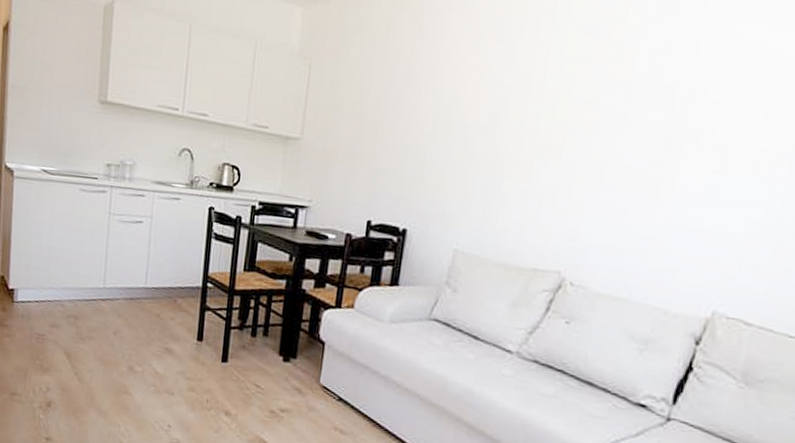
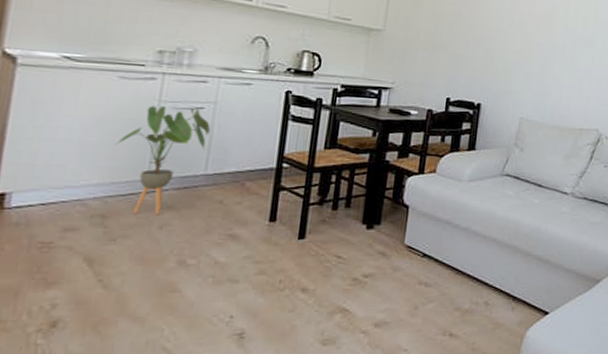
house plant: none [80,218,148,322] -> present [115,106,210,215]

